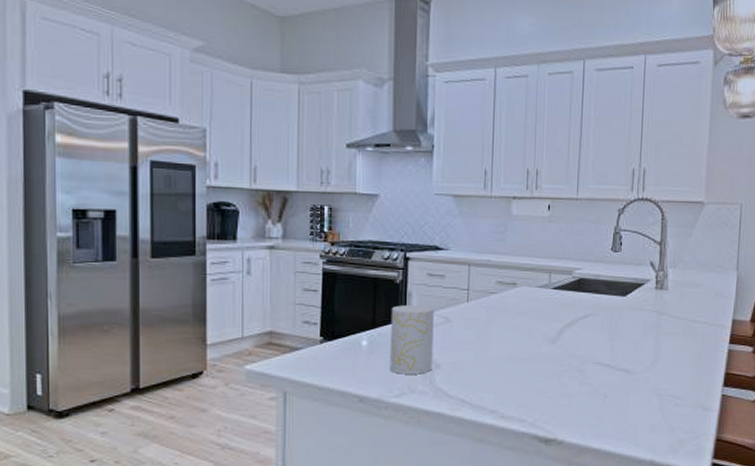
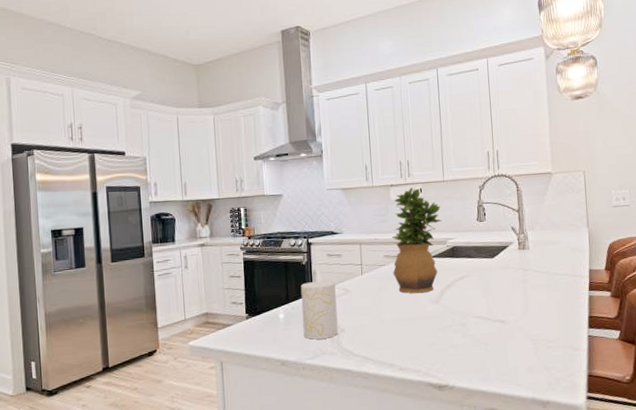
potted plant: none [505,203,571,330] -> present [391,187,443,294]

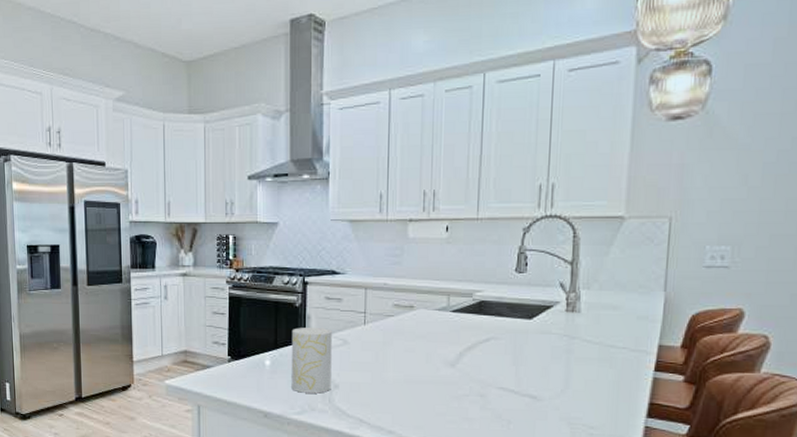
potted plant: present [391,187,443,294] -> none [402,224,471,353]

